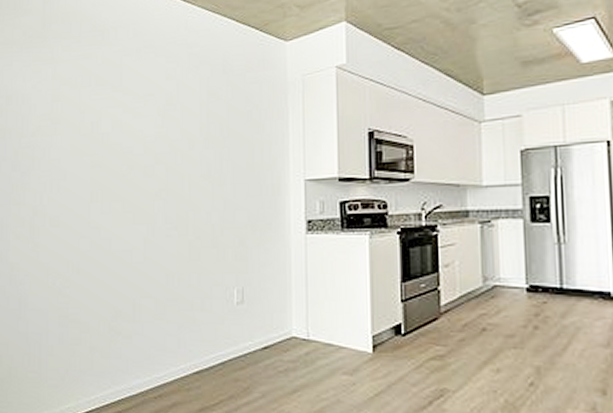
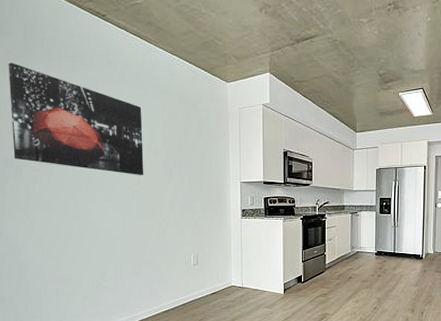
wall art: none [22,45,174,176] -> present [8,62,144,175]

